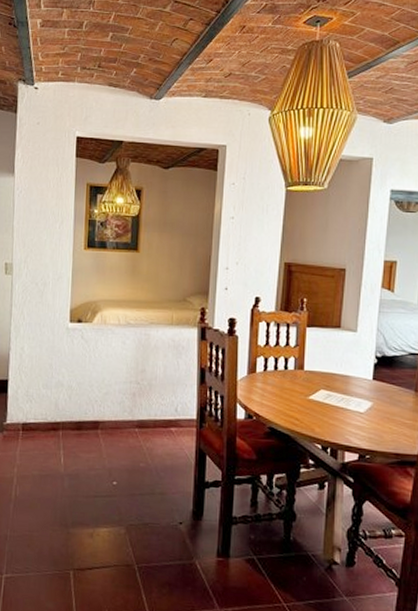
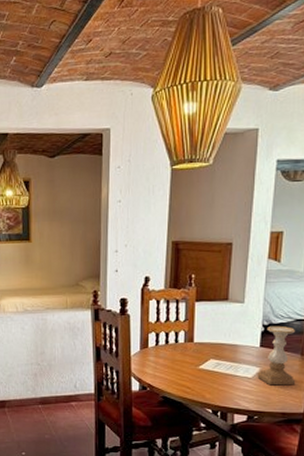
candle holder: none [369,357,410,424] -> present [257,325,296,386]

